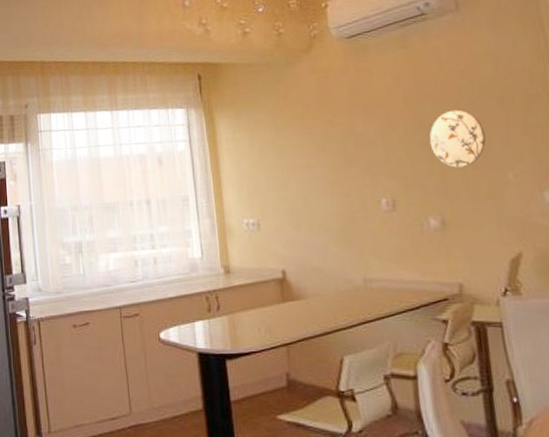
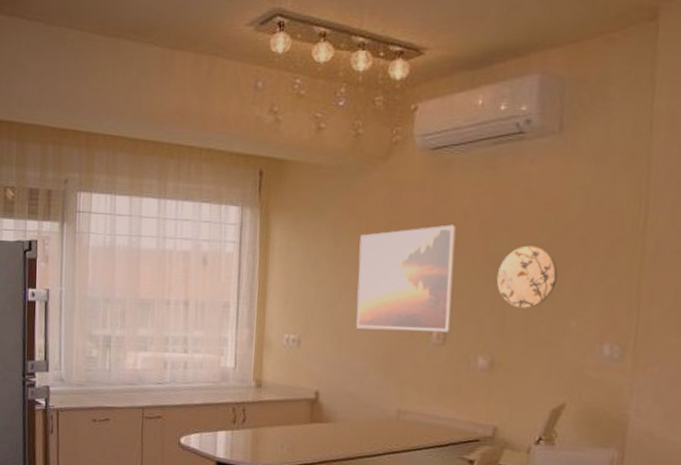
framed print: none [298,100,399,206] -> present [356,224,457,332]

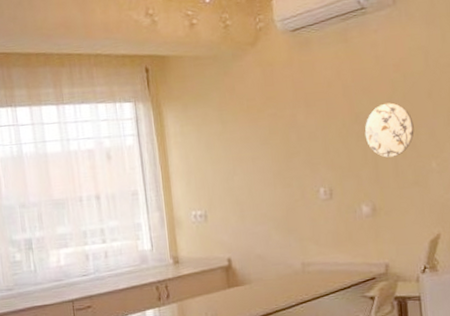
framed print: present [356,224,457,332] -> none [244,93,336,197]

